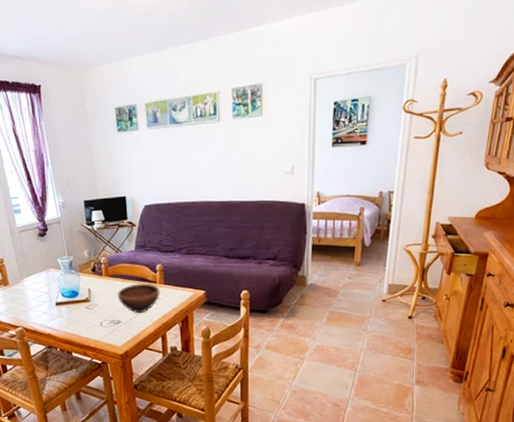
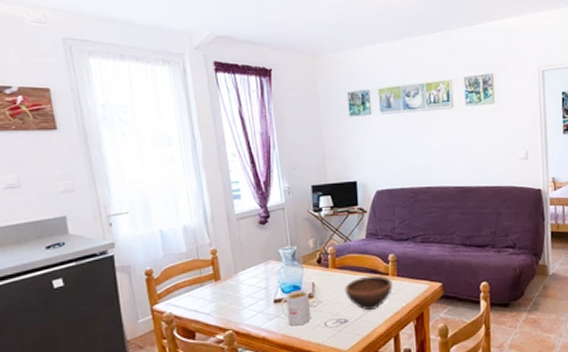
mug: none [62,294,89,325] -> present [281,289,311,326]

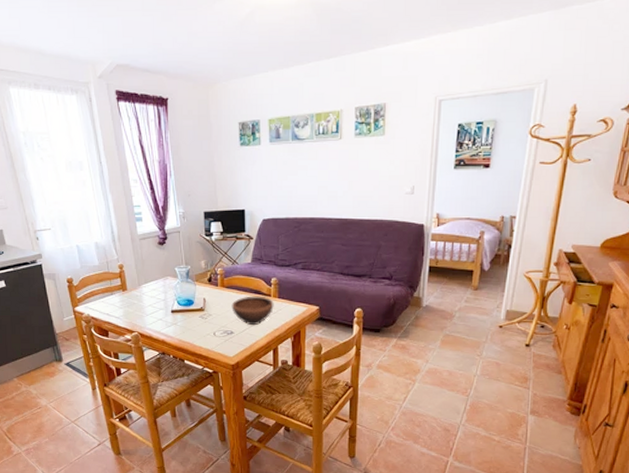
mug: present [281,289,311,326] -> none [177,303,202,333]

